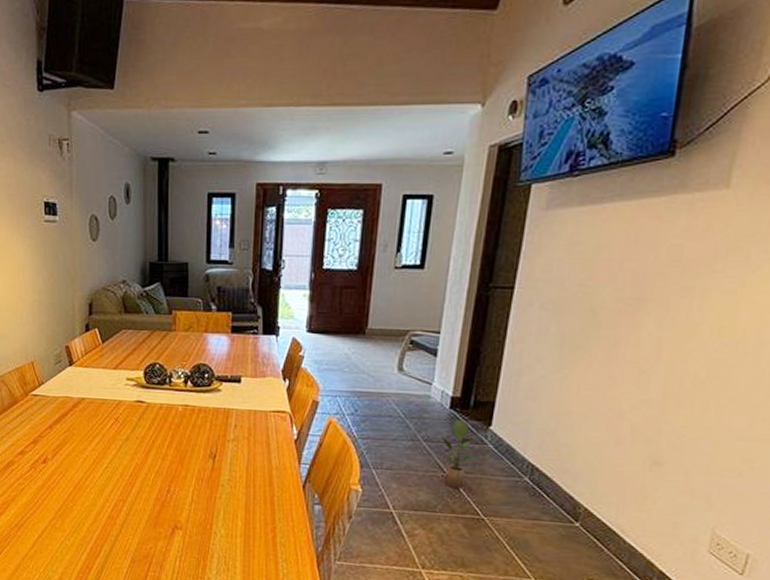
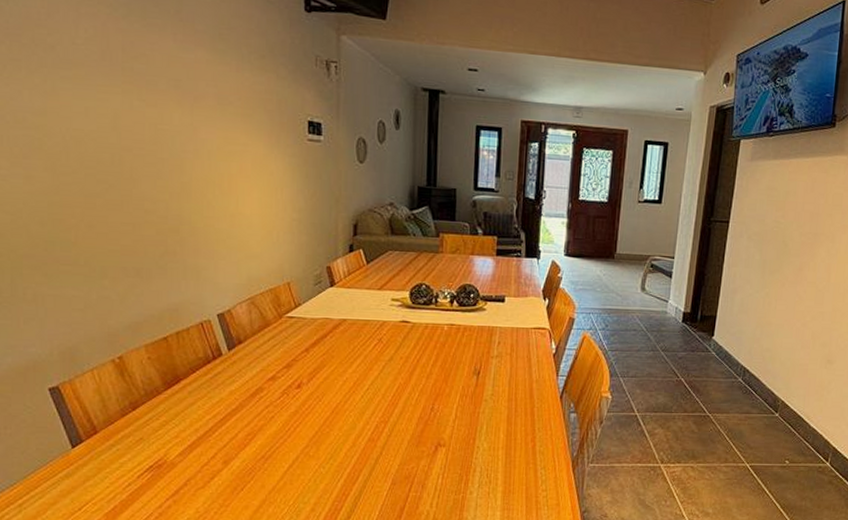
potted plant: present [442,419,477,489] -> none [676,331,703,391]

